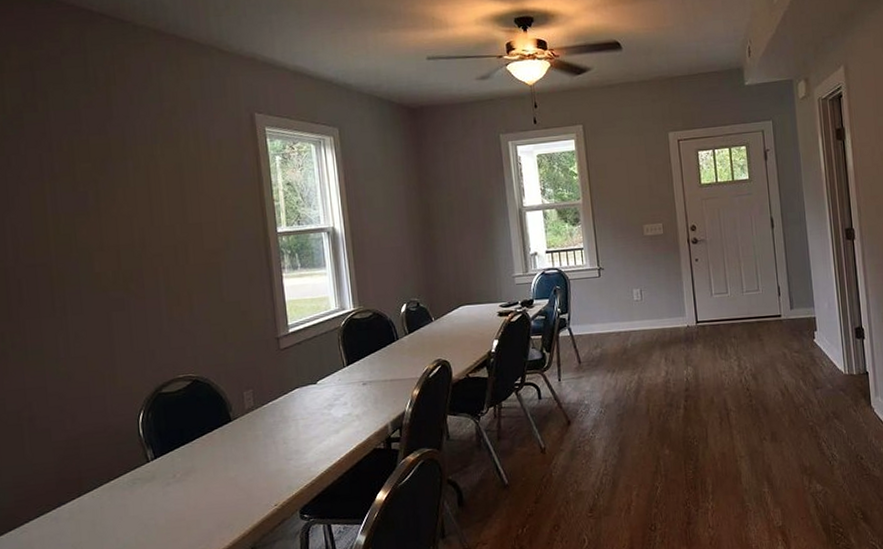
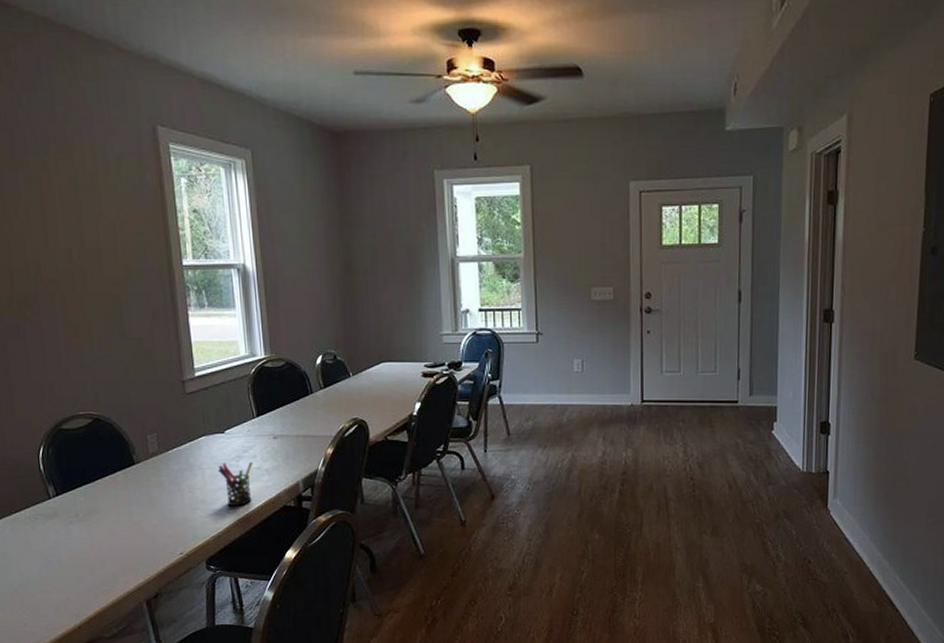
pen holder: none [310,408,344,454] -> present [217,461,253,507]

